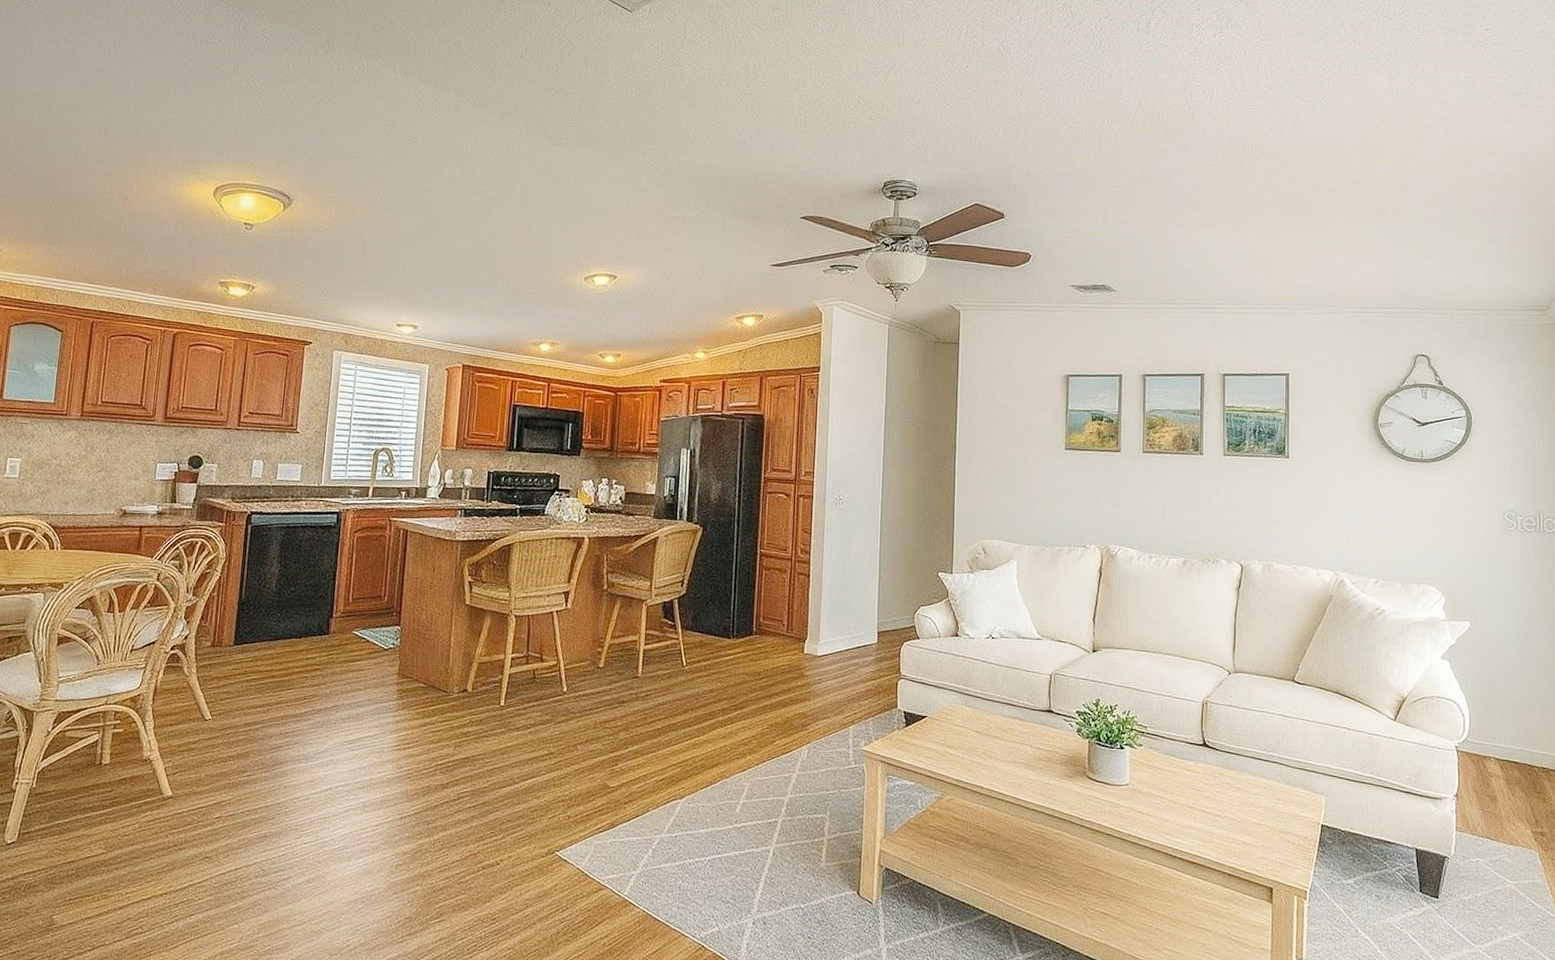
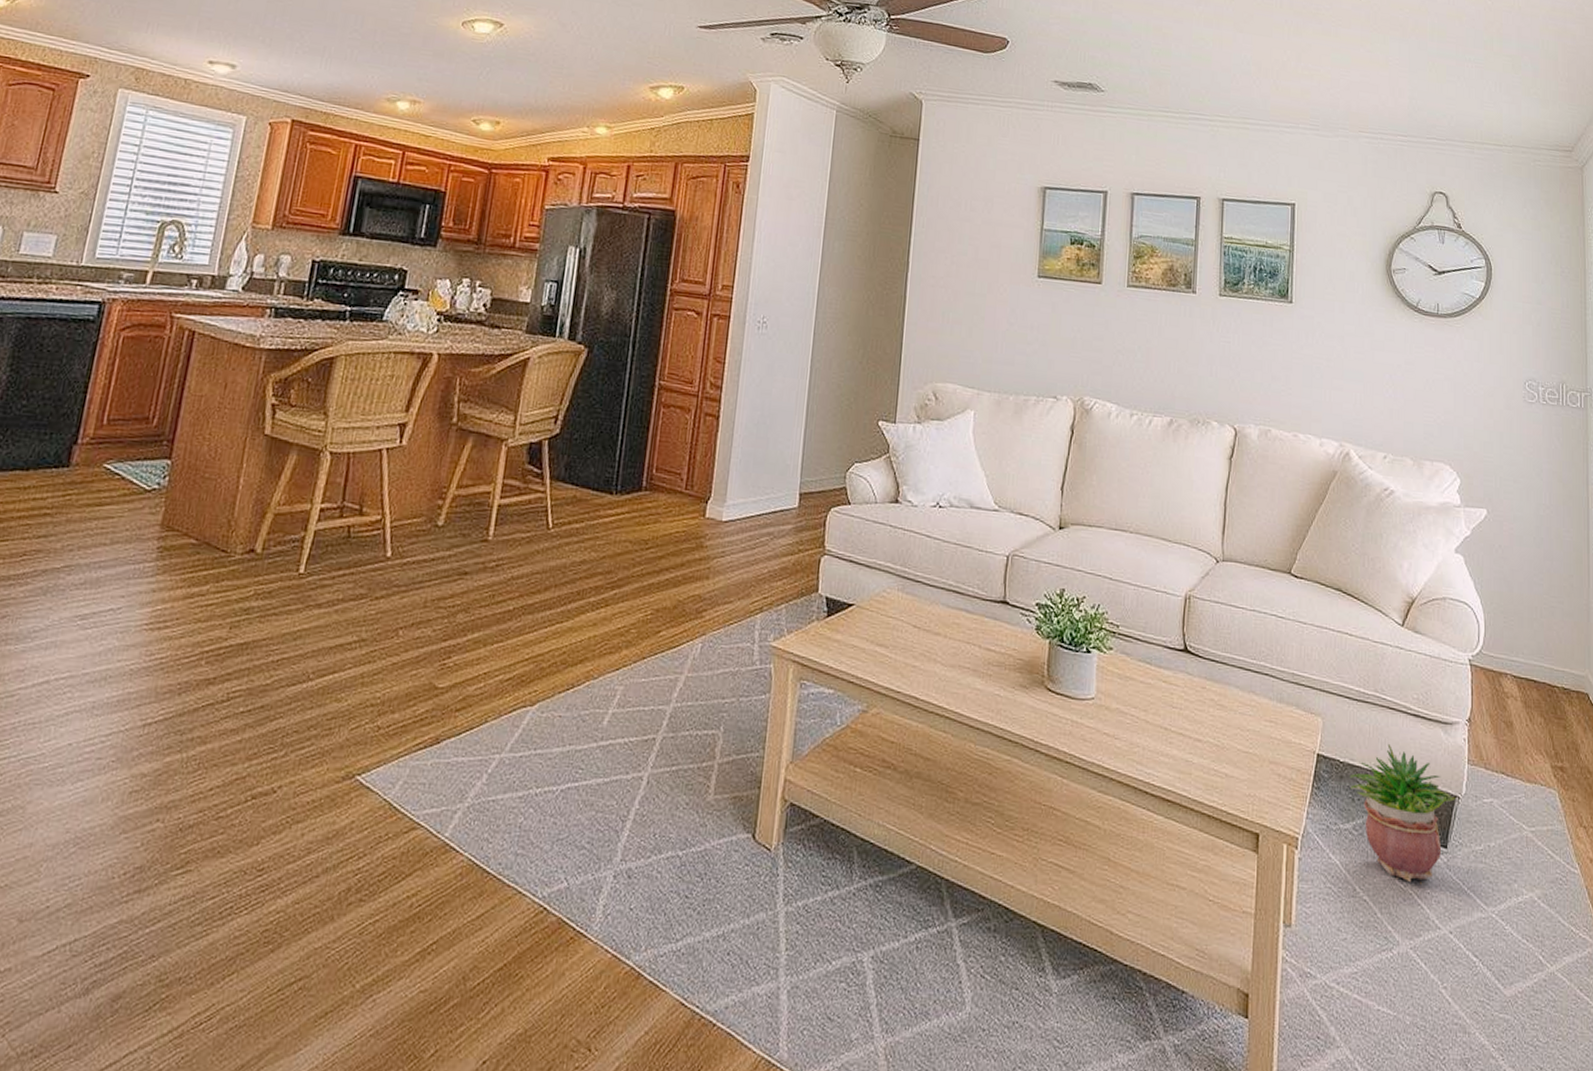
potted plant: none [1350,815,1445,928] -> present [1349,743,1455,885]

